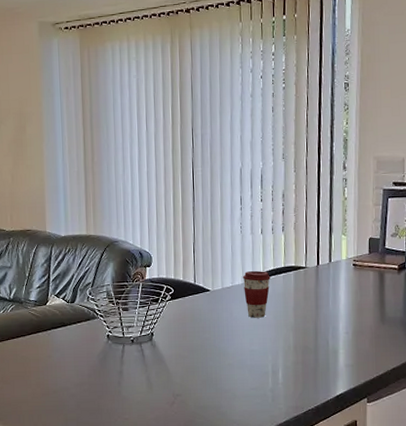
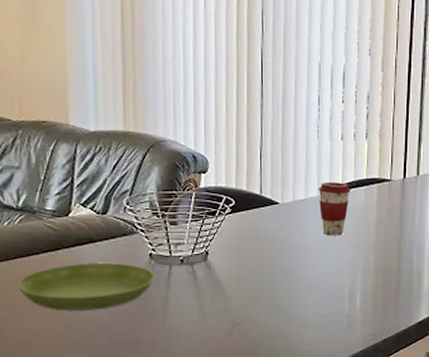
saucer: none [10,343,112,383] -> present [18,263,155,311]

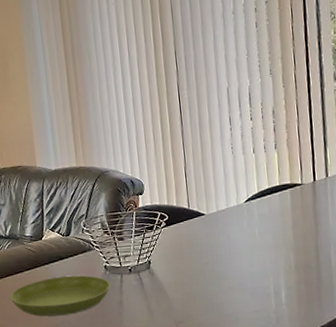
coffee cup: present [318,181,350,236] -> none [237,191,266,240]

